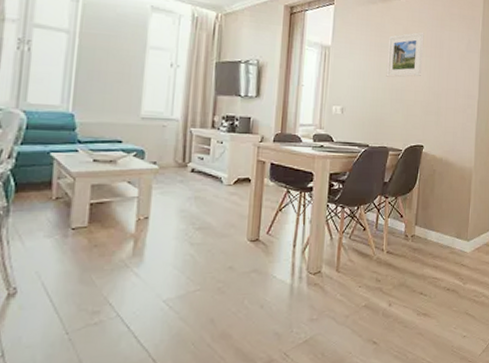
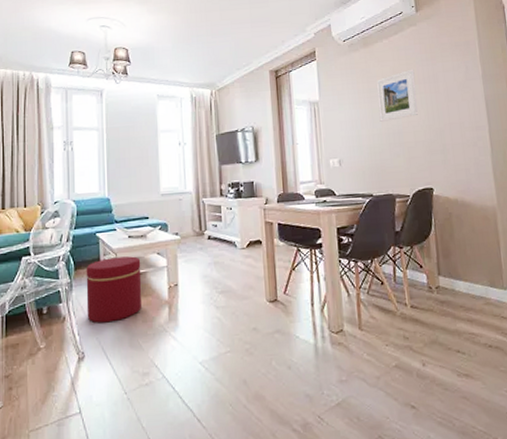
ottoman: none [25,182,106,255] -> present [86,256,142,323]

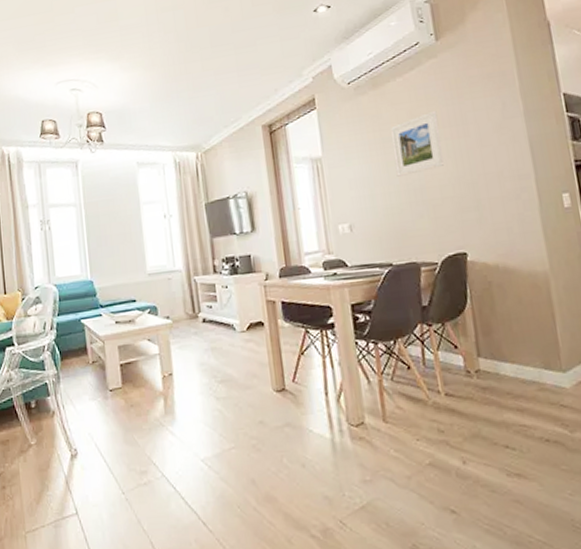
ottoman: present [86,256,142,323] -> none [72,343,135,418]

